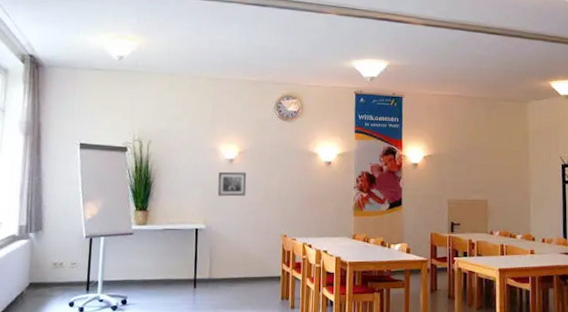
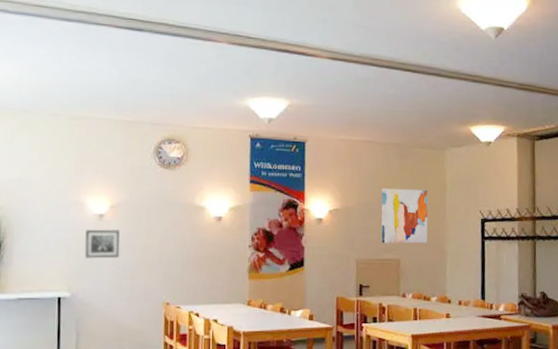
wall art: none [470,136,513,187] -> present [381,188,428,244]

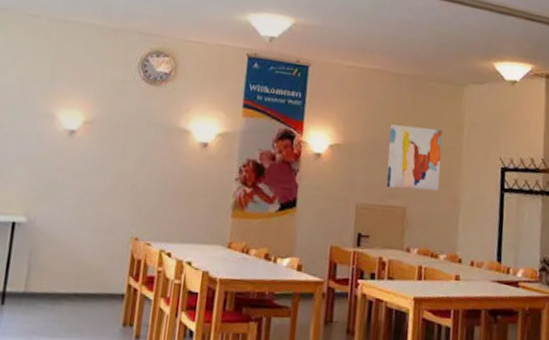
wall art: present [84,229,120,259] -> none [48,147,91,182]

